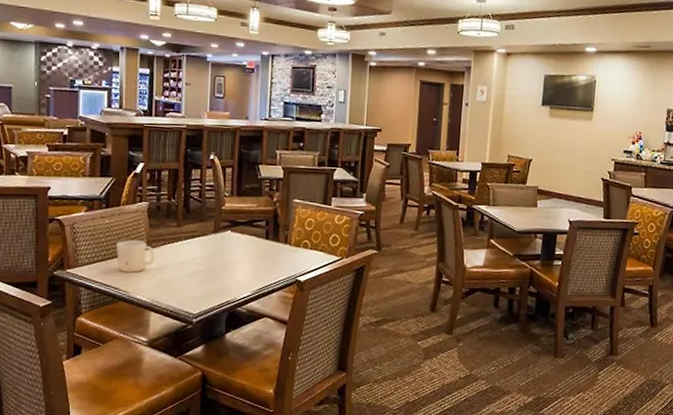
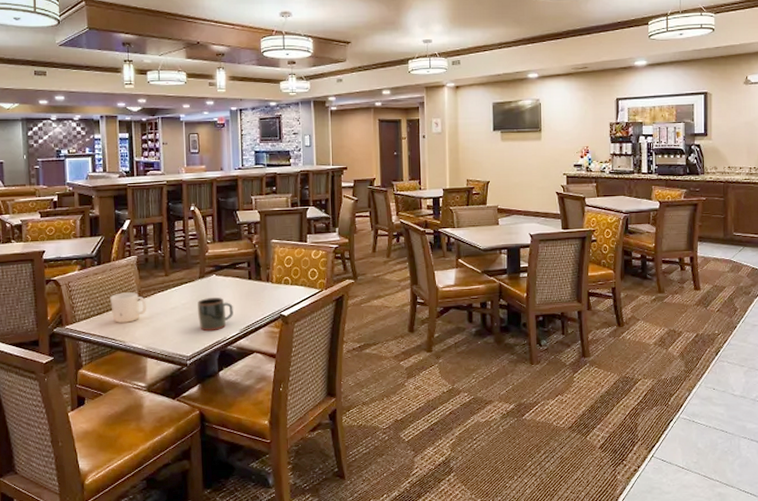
mug: none [208,254,247,290] -> present [197,297,233,331]

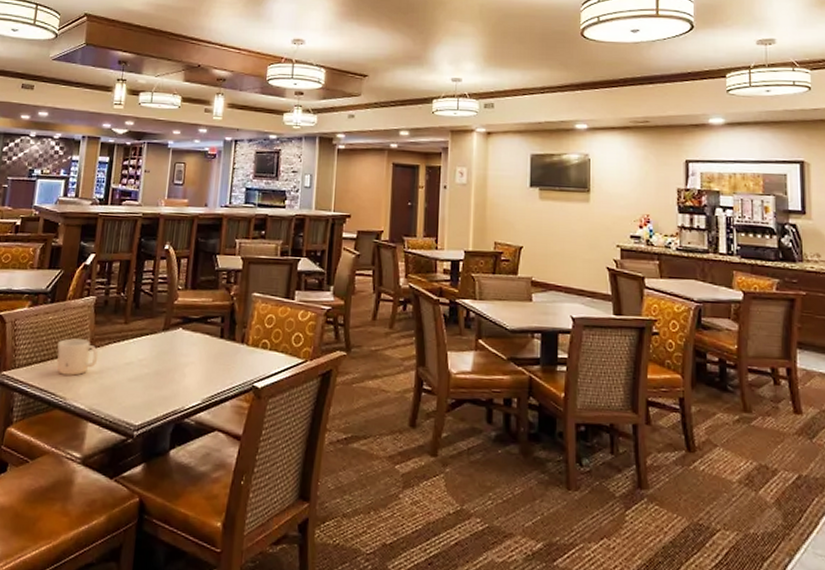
mug: present [197,297,233,331] -> none [154,355,198,397]

